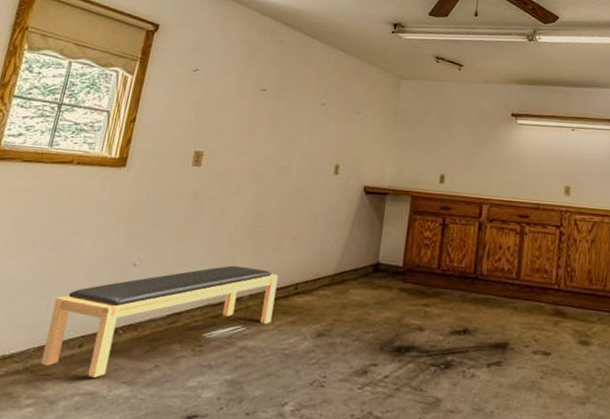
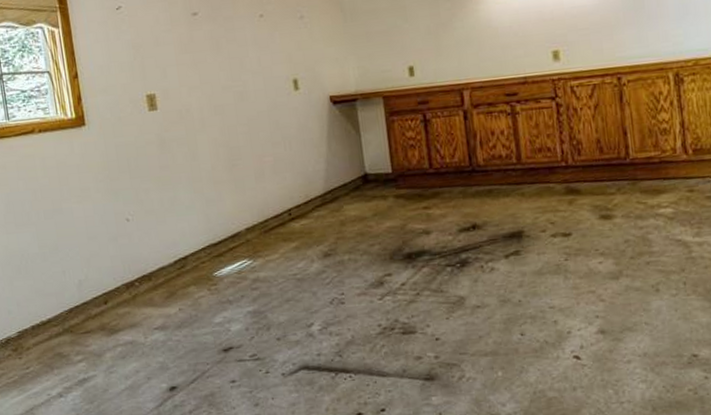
bench: present [41,265,279,378] -> none [68,201,275,329]

